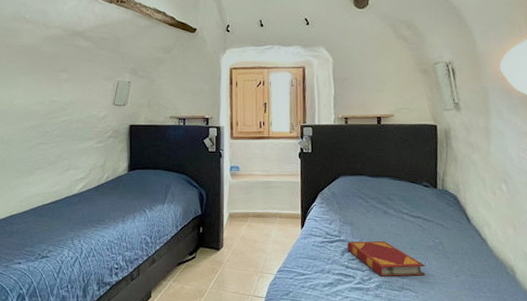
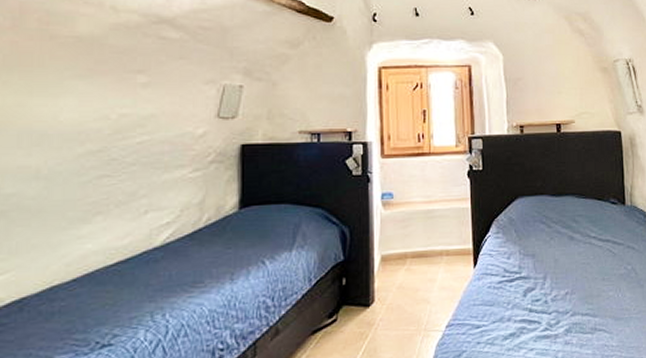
hardback book: present [347,240,426,277] -> none [530,273,619,318]

